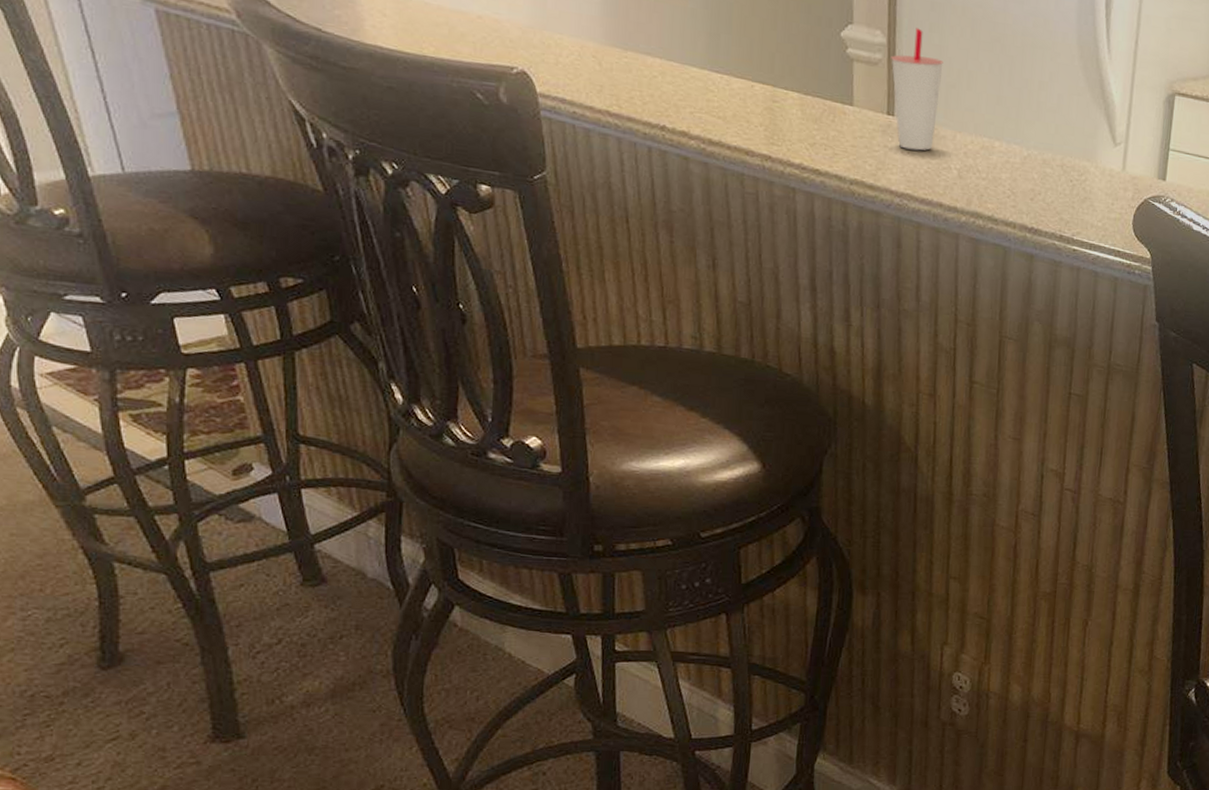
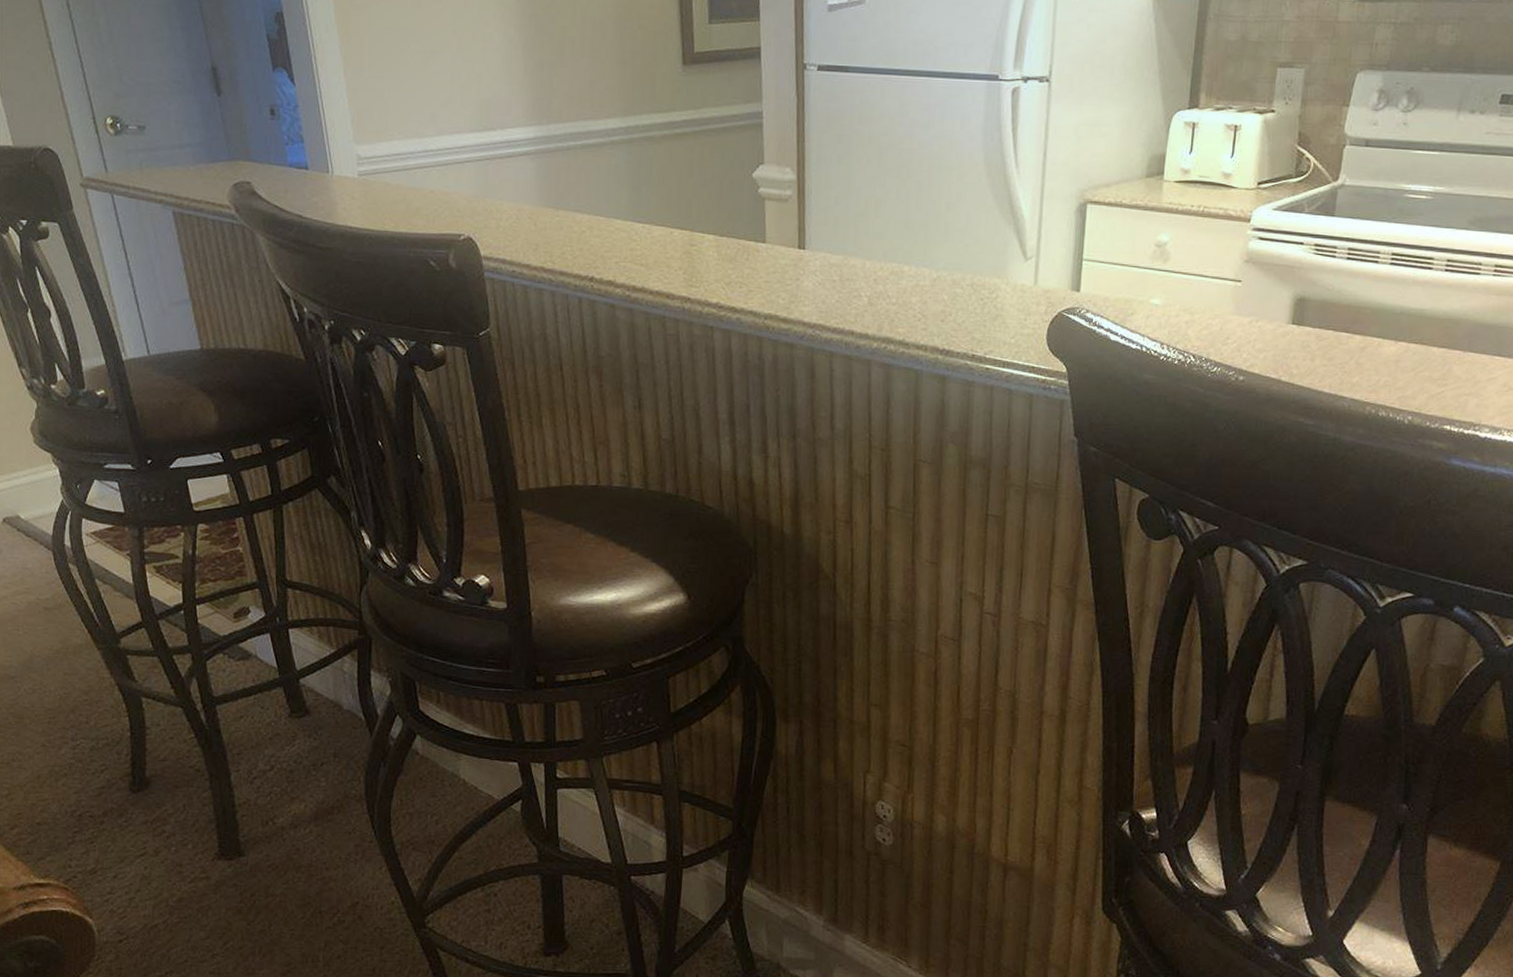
cup: present [891,28,944,151] -> none [801,162,851,281]

